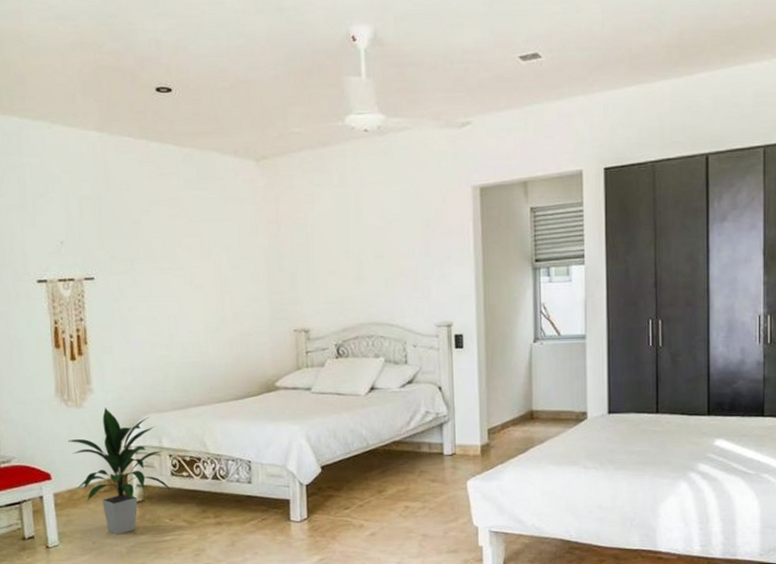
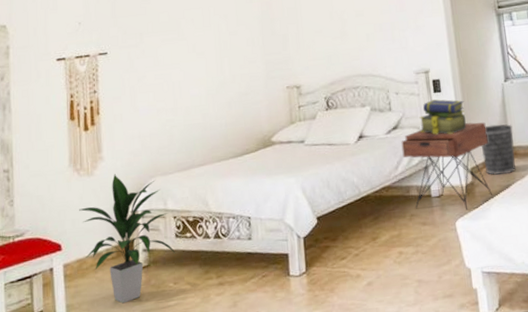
nightstand: none [415,382,509,471] -> present [401,122,492,211]
stack of books: none [436,355,488,393] -> present [419,99,466,135]
wastebasket: none [501,386,537,439] -> present [482,124,516,176]

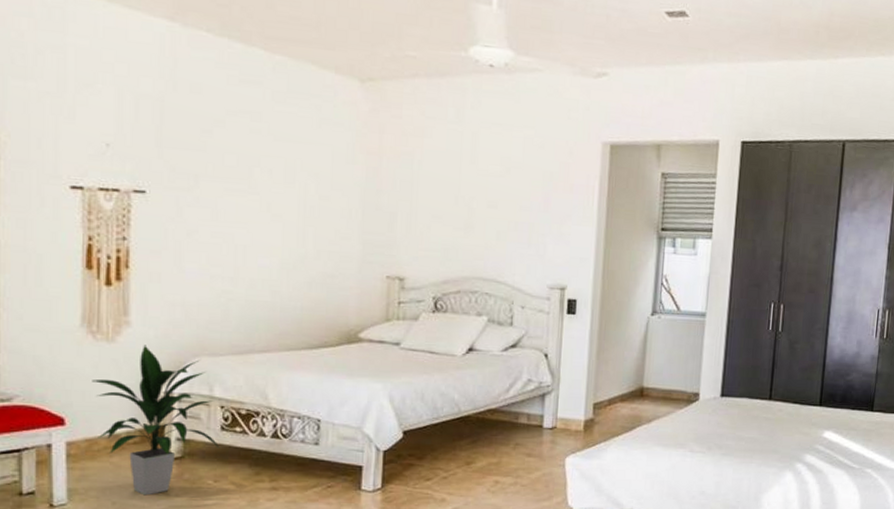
nightstand: present [401,122,492,211] -> none [517,352,620,448]
stack of books: present [419,99,466,135] -> none [542,321,601,363]
wastebasket: present [482,124,516,176] -> none [609,360,650,416]

